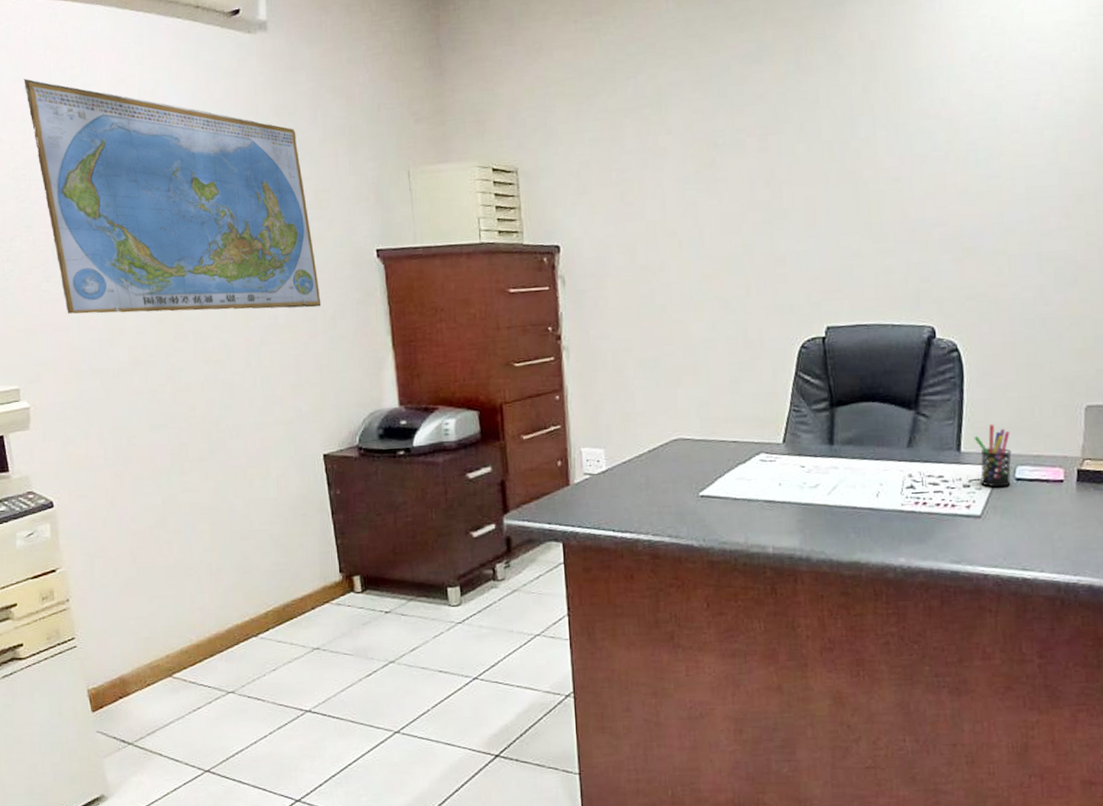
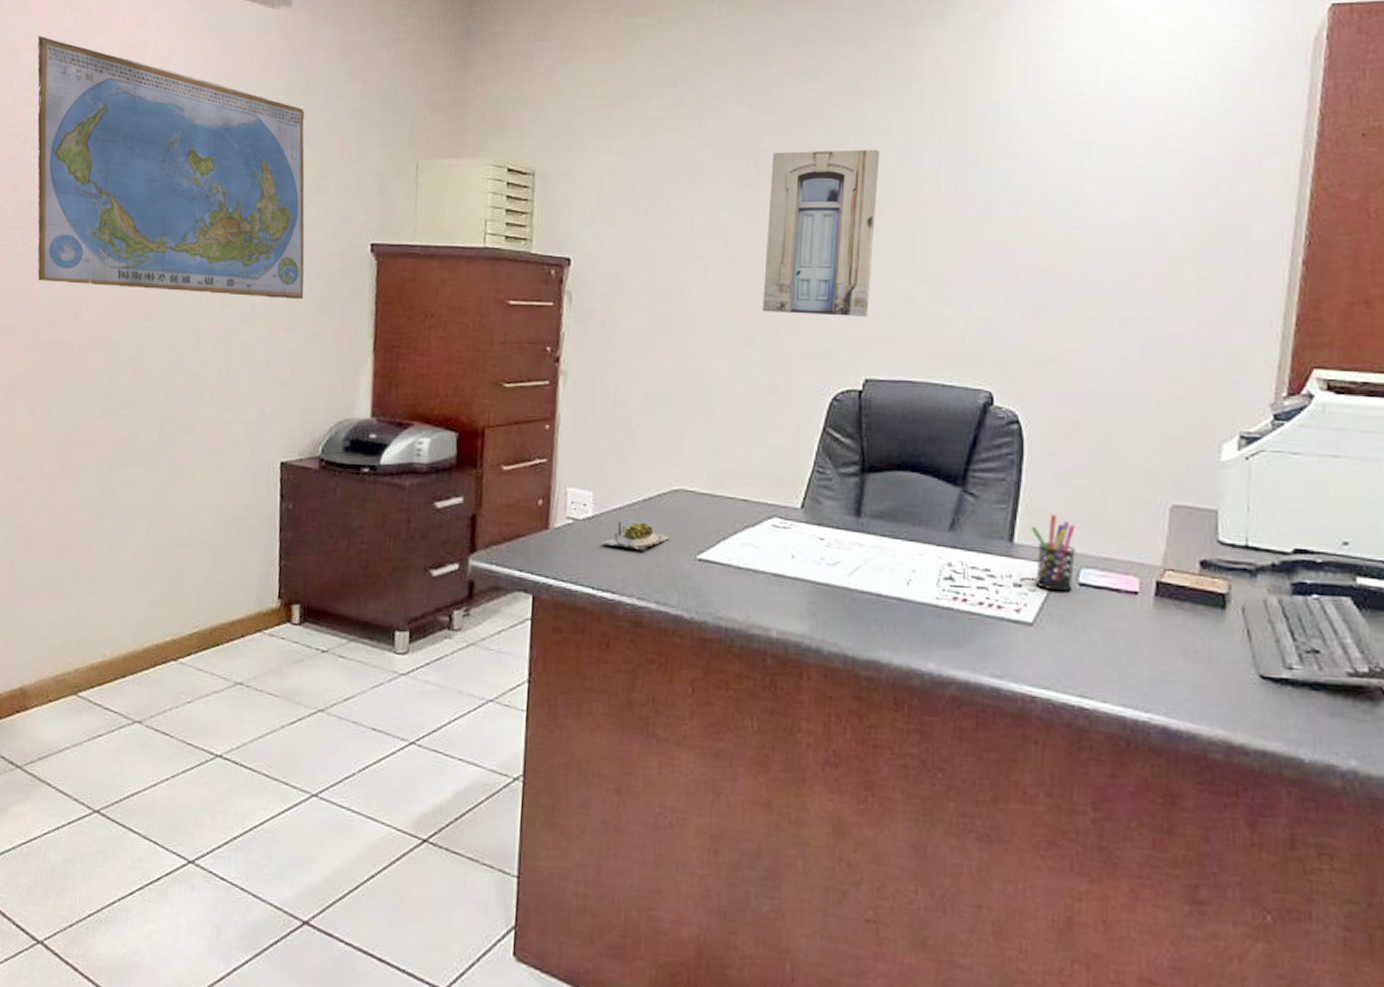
succulent plant: none [616,470,674,494] -> present [600,521,670,551]
wall art: none [728,122,825,277] -> present [763,149,880,317]

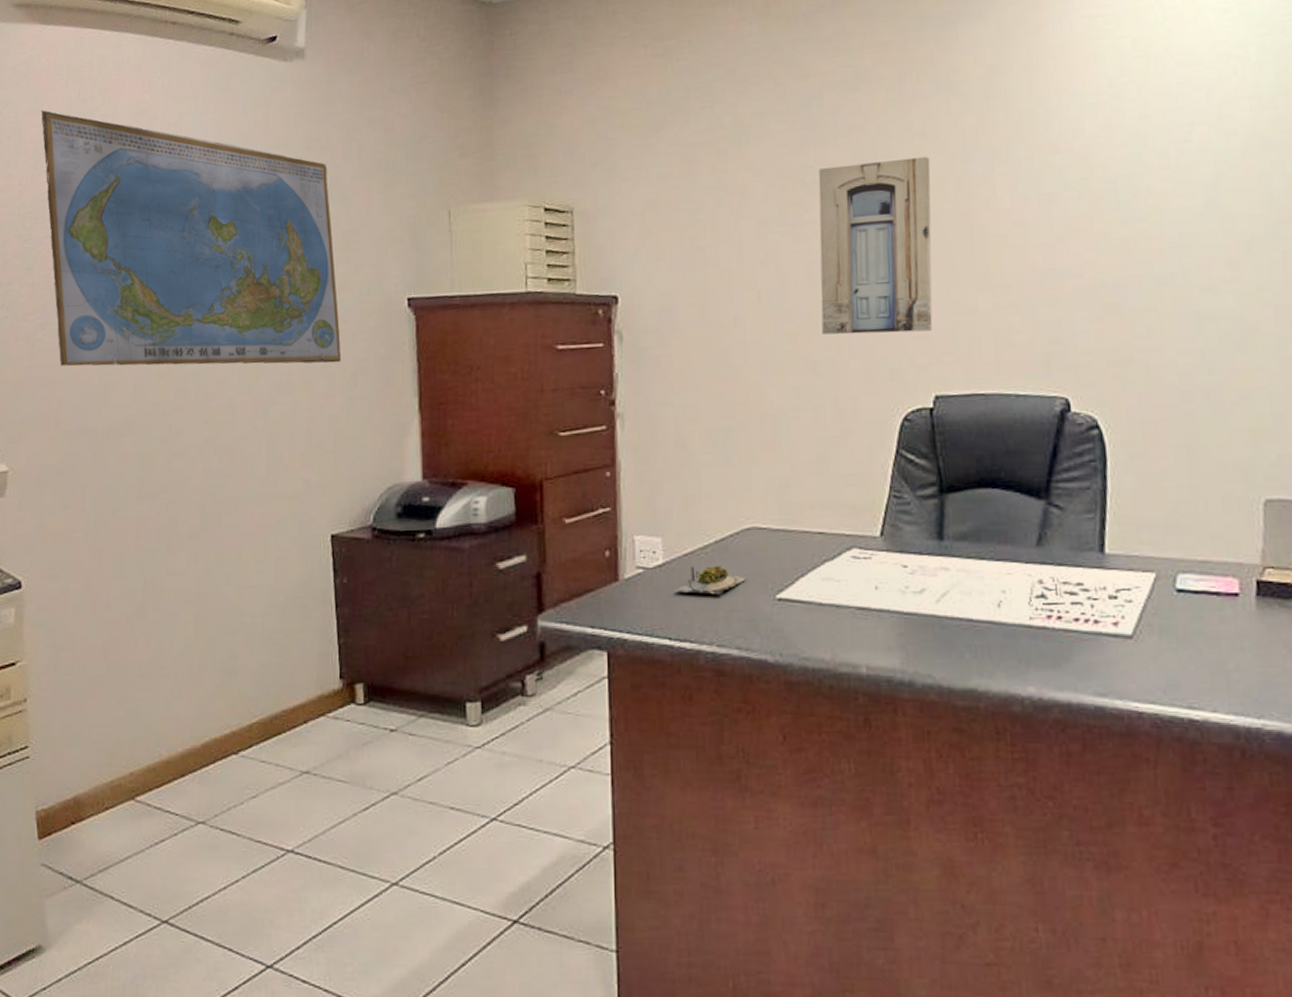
pen holder: present [1030,514,1076,592] -> none [1121,520,1170,600]

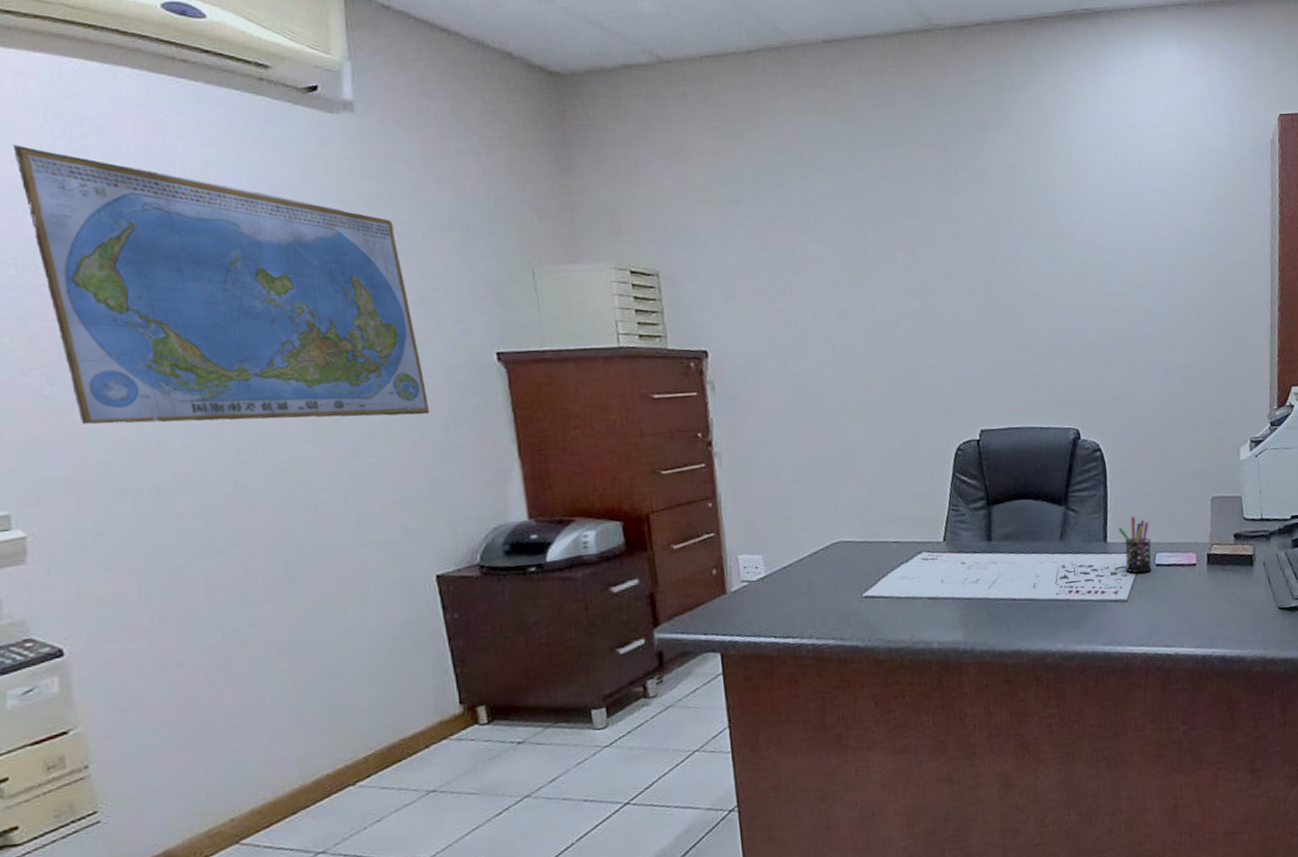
succulent plant: present [674,565,746,595] -> none [776,574,837,599]
wall art: present [818,156,933,335] -> none [879,238,977,383]
pen holder: none [1121,520,1170,600] -> present [1118,516,1152,574]

